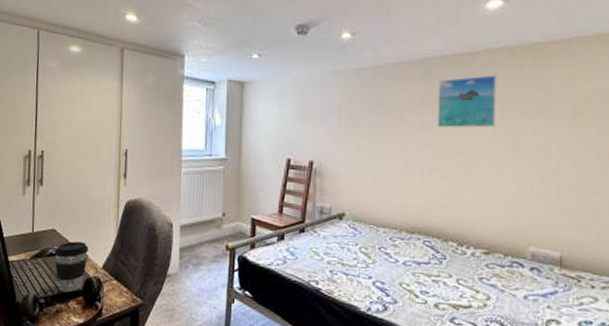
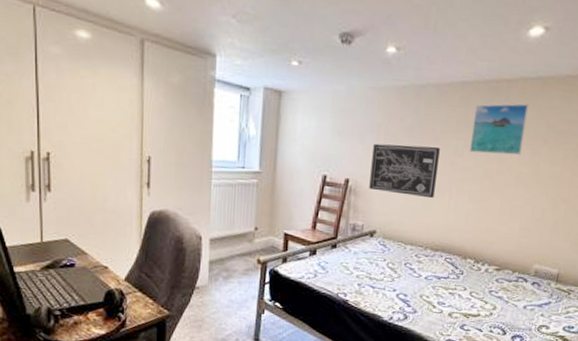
coffee cup: present [54,241,89,293] -> none [69,252,109,305]
wall art: none [334,124,405,178] -> present [369,143,440,199]

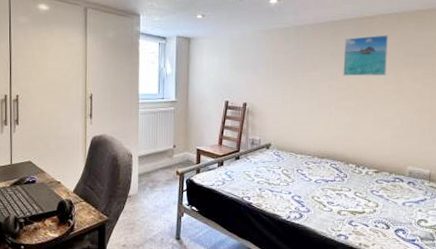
wall art: present [369,143,440,199] -> none [263,73,318,115]

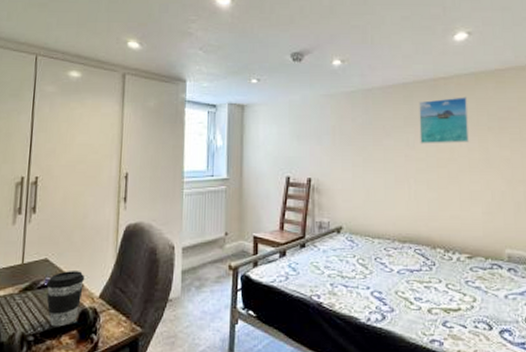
coffee cup: none [31,171,61,213] -> present [46,271,85,327]

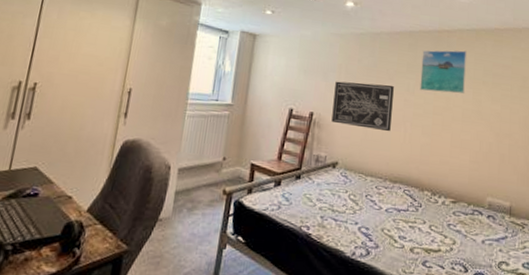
coffee cup: present [46,271,85,327] -> none [30,181,75,238]
wall art: none [330,141,393,191] -> present [331,81,394,132]

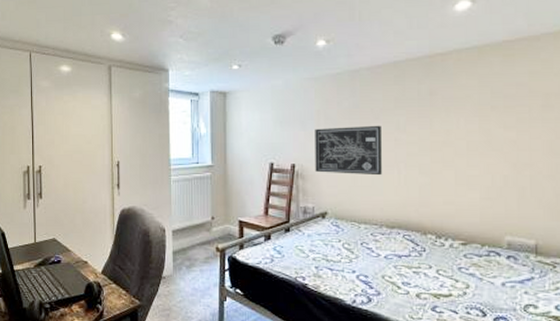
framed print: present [420,50,468,94] -> none [411,74,469,127]

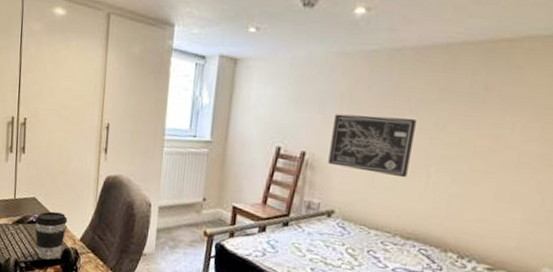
coffee cup: none [56,249,88,298] -> present [34,211,68,260]

